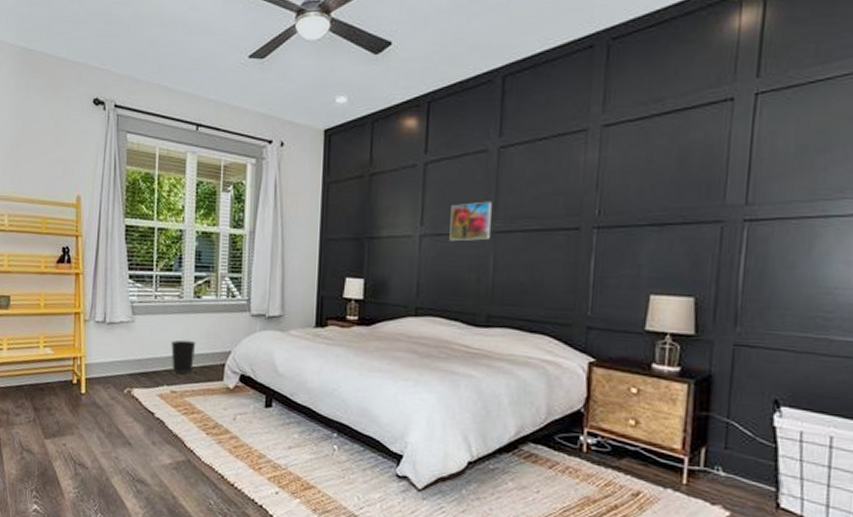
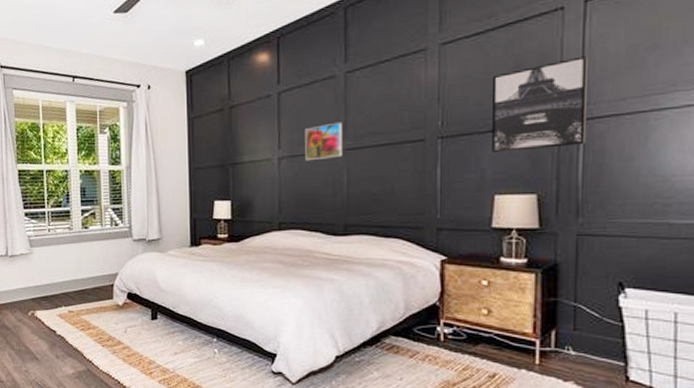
wastebasket: present [171,340,196,373] -> none [65,266,87,294]
wall art: none [650,152,756,249] -> present [492,56,588,152]

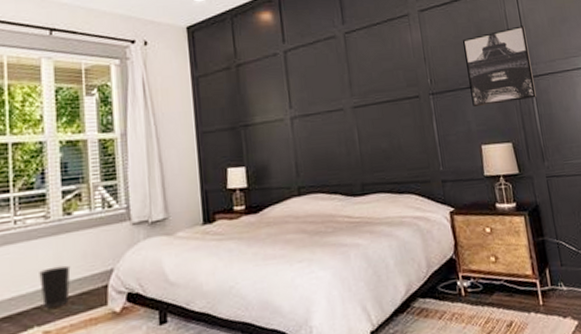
wastebasket: none [65,266,87,294] -> present [39,265,71,308]
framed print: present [305,122,342,161] -> none [313,80,351,120]

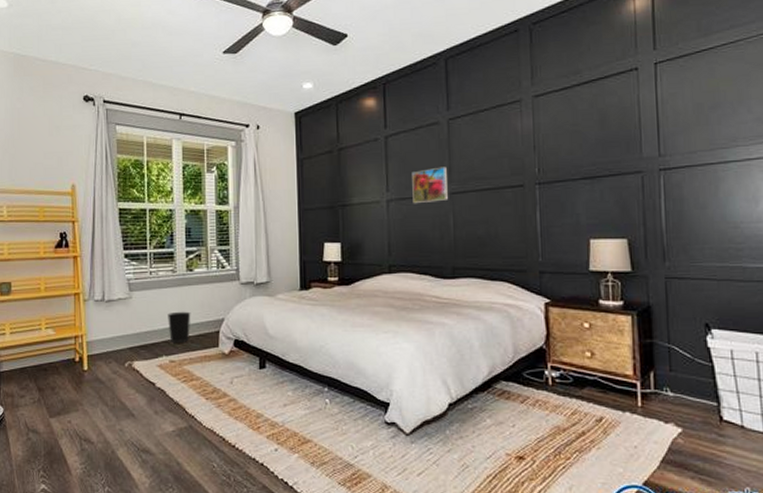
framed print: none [313,80,351,120] -> present [412,166,448,204]
wall art: present [463,25,537,106] -> none [582,112,667,198]

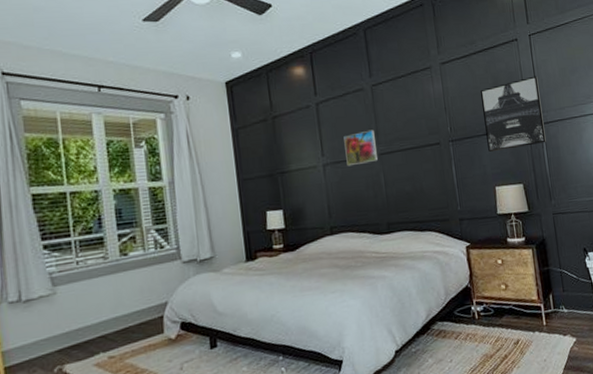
wastebasket: present [168,311,191,342] -> none [102,299,130,336]
wall art: none [582,112,667,198] -> present [481,76,547,152]

